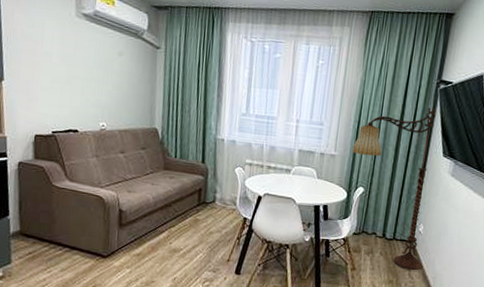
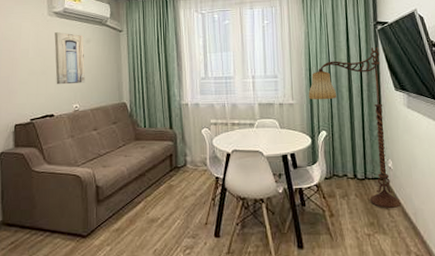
wall art: none [82,38,116,101] -> present [54,32,86,85]

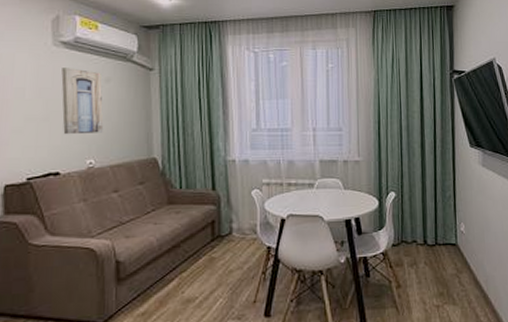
floor lamp: present [308,47,401,209] -> none [376,99,472,277]

